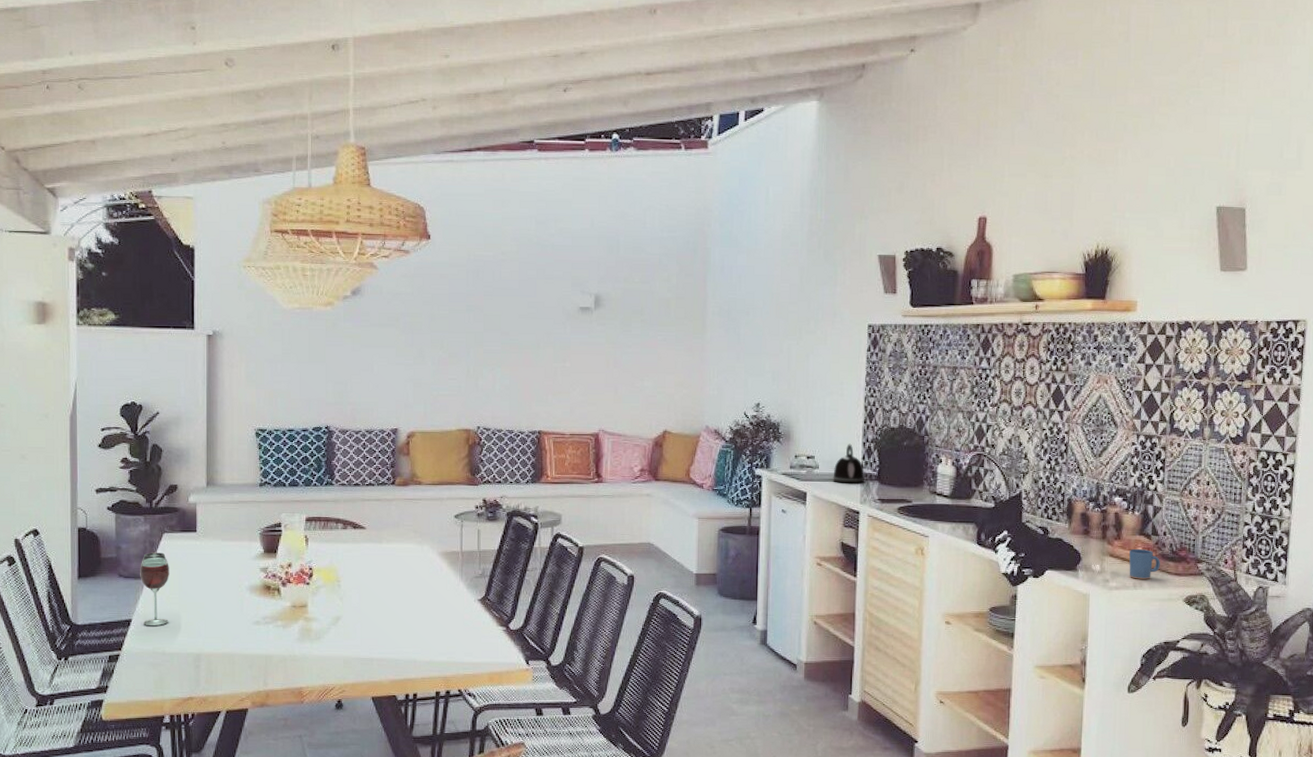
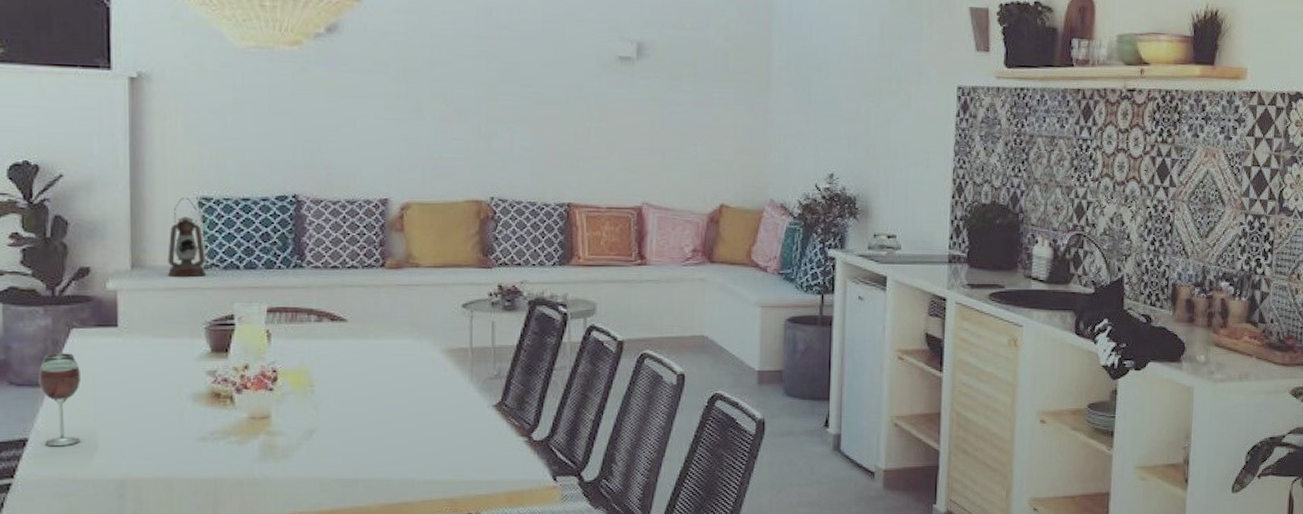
lantern: none [233,429,260,493] -> present [168,197,205,278]
kettle: present [833,443,865,484] -> none [917,221,953,267]
mug: present [1129,548,1160,579] -> none [1234,337,1267,370]

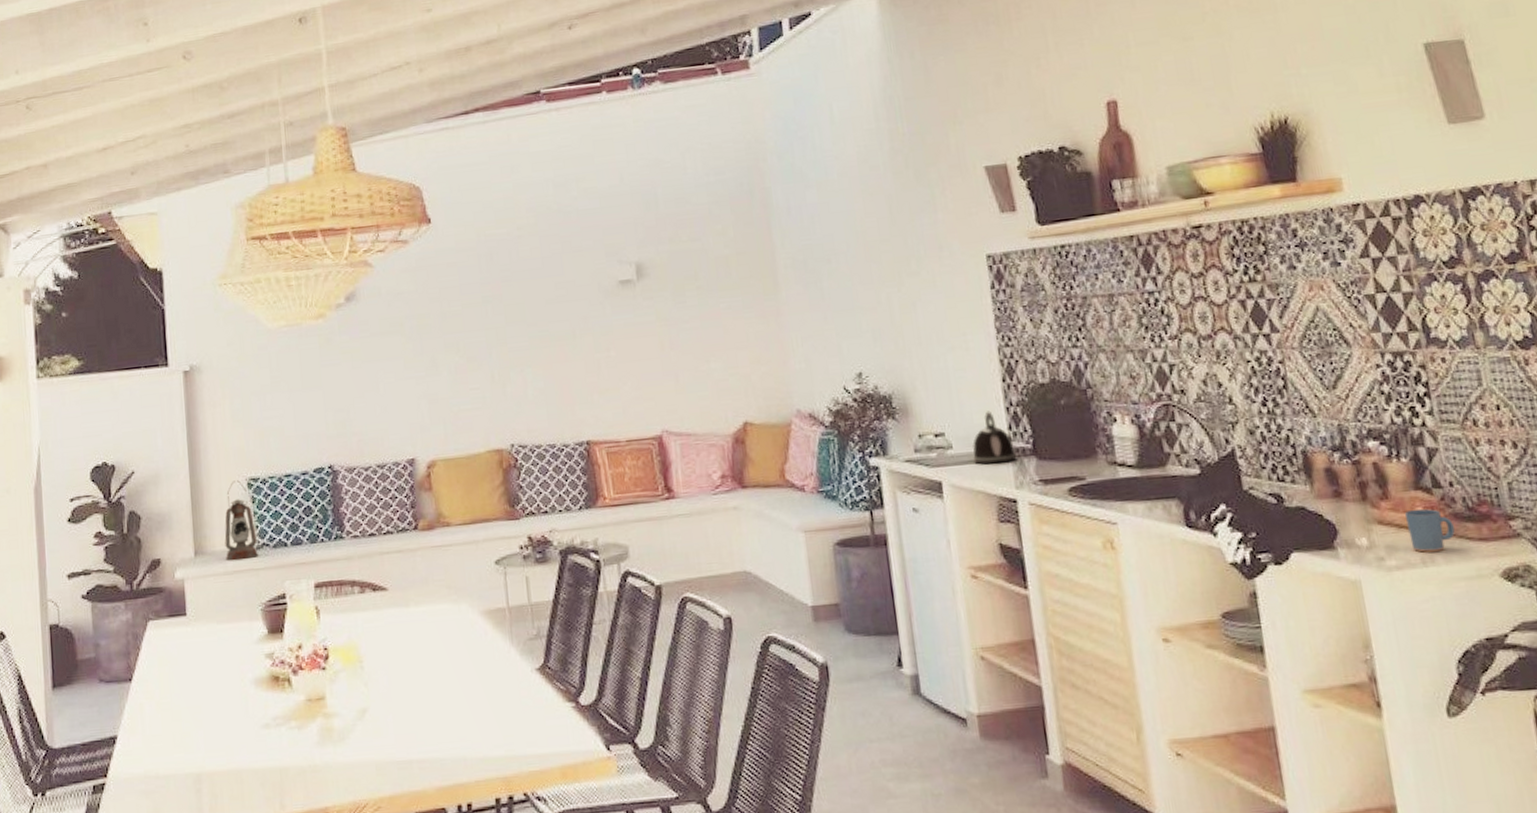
wineglass: present [39,353,81,447] -> none [123,646,161,743]
kettle: none [917,221,953,267] -> present [973,411,1017,465]
mug: none [1234,337,1267,370] -> present [1404,508,1455,553]

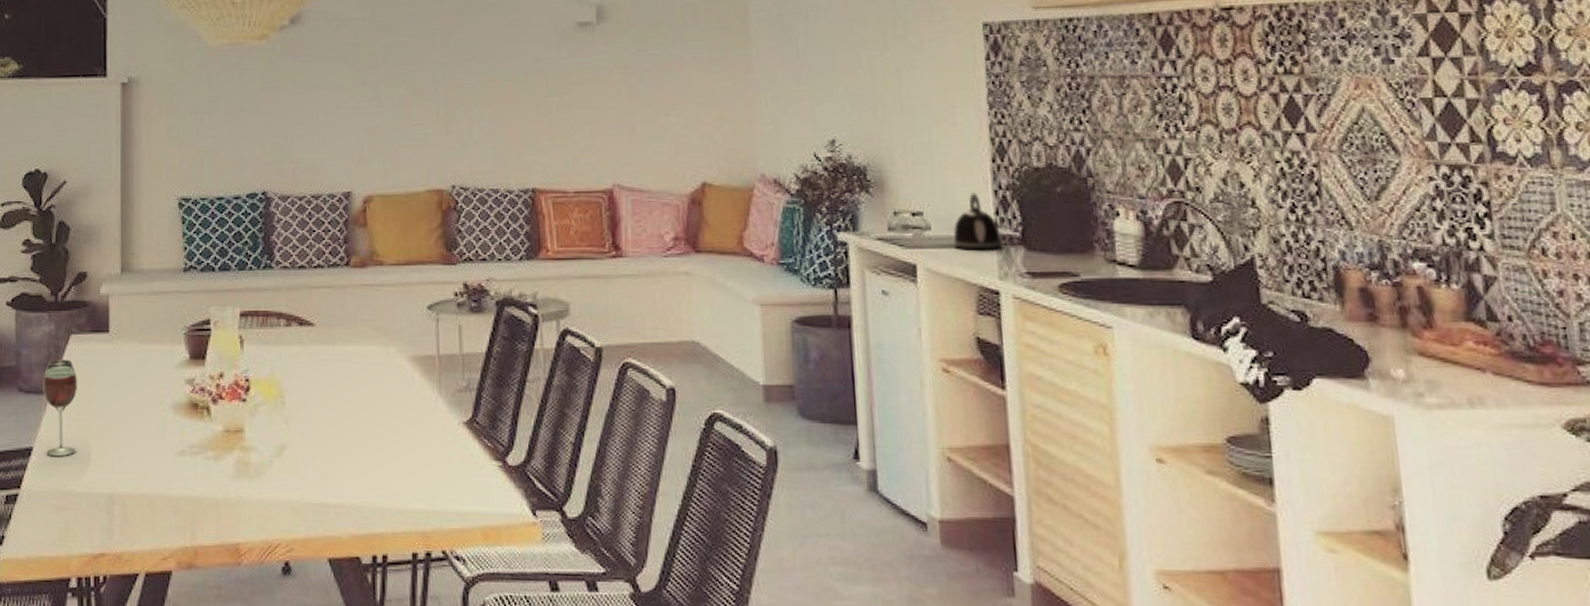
wineglass: none [123,646,161,743] -> present [43,360,77,457]
lantern: present [224,480,258,562] -> none [152,199,185,281]
mug: present [1404,508,1455,553] -> none [1451,342,1511,392]

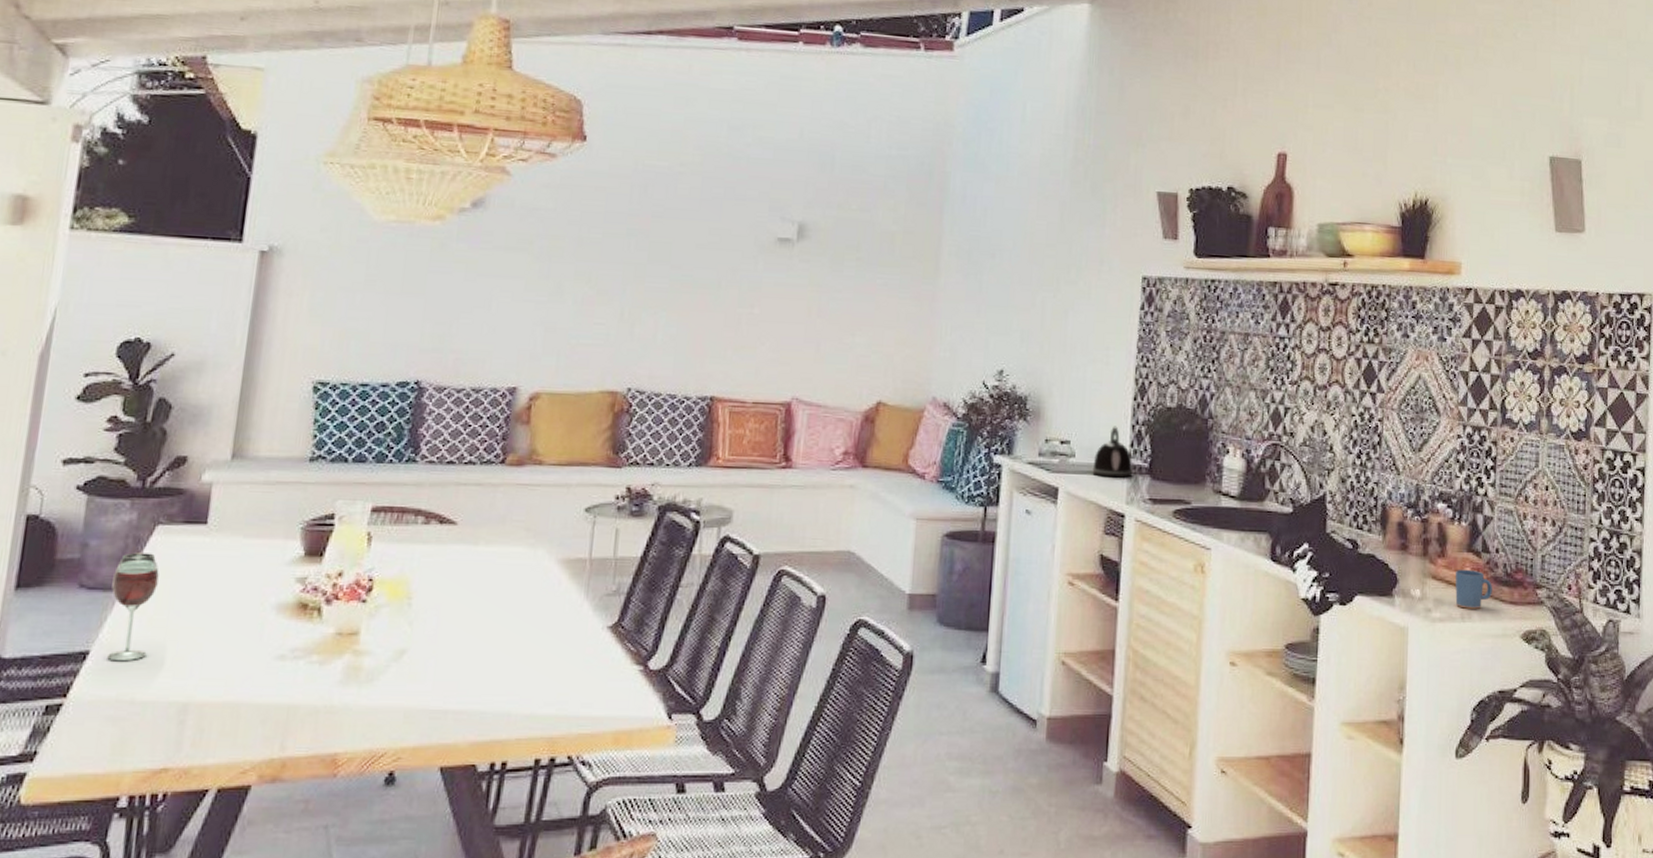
mug: none [1451,342,1511,392] -> present [1455,569,1492,609]

